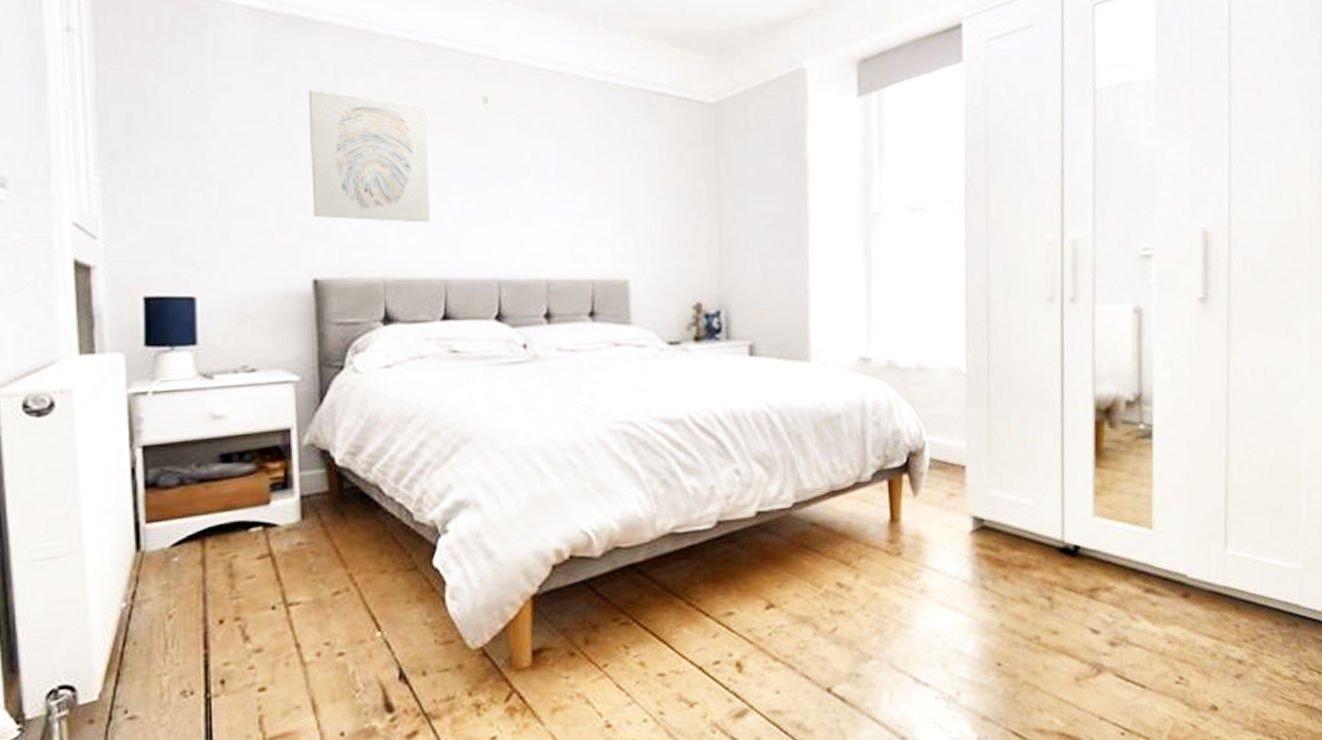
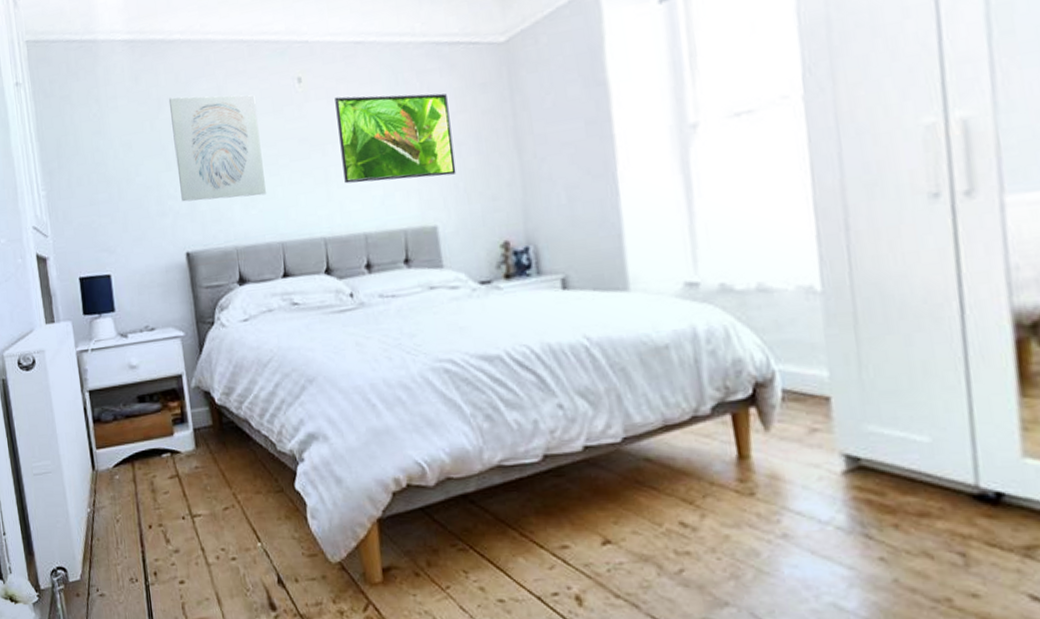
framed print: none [526,127,654,229] -> present [335,93,457,184]

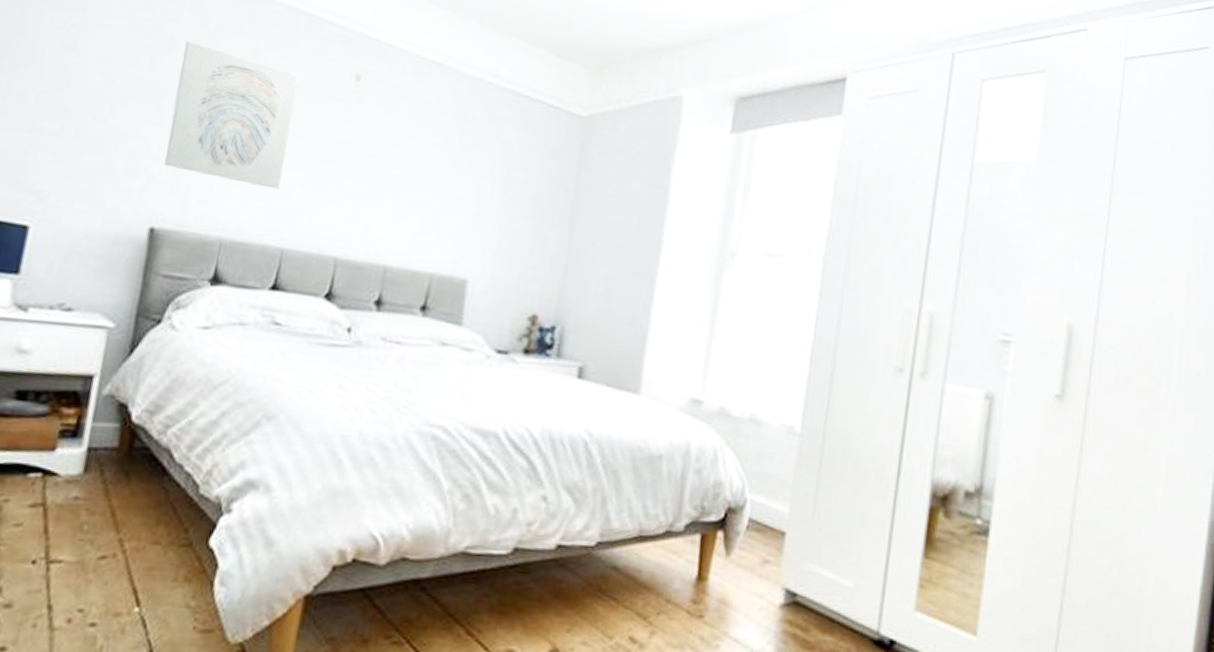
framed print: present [335,93,457,184] -> none [378,110,515,232]

